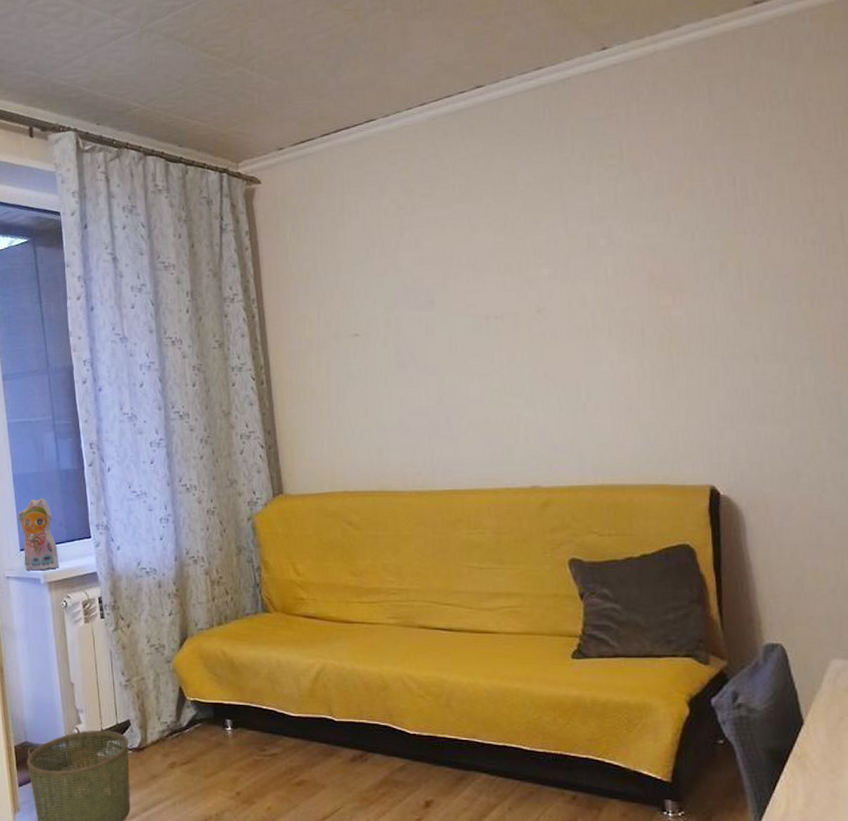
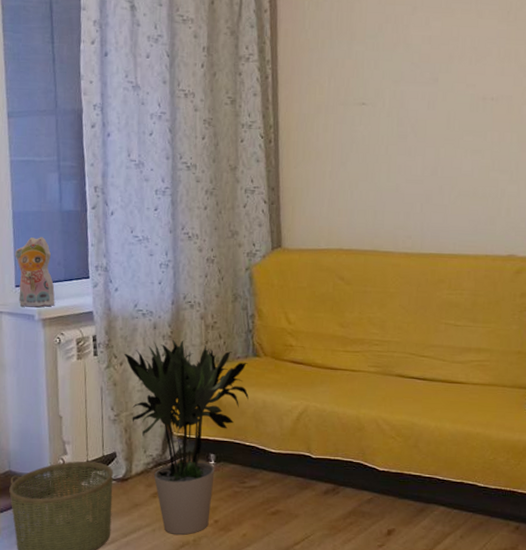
potted plant: none [131,597,262,809] -> present [124,339,249,535]

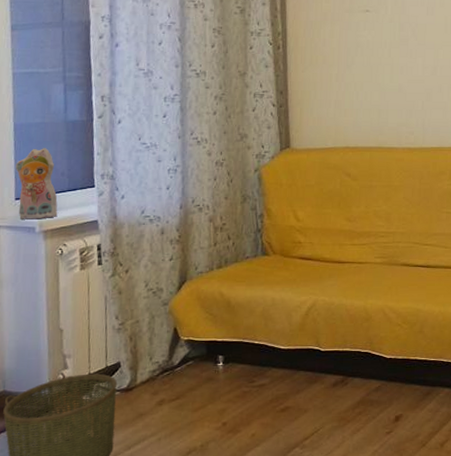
potted plant: present [124,339,249,535] -> none [130,243,258,441]

